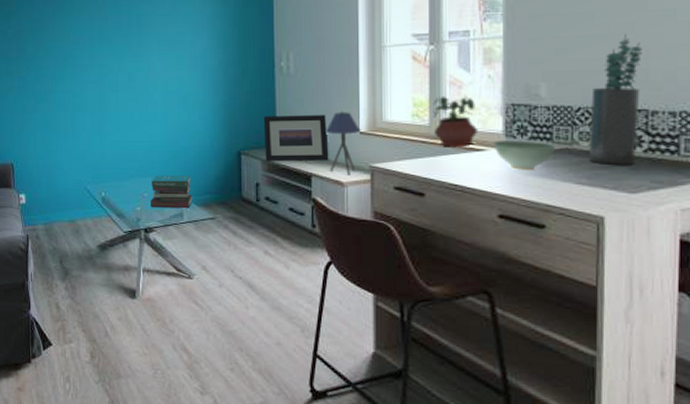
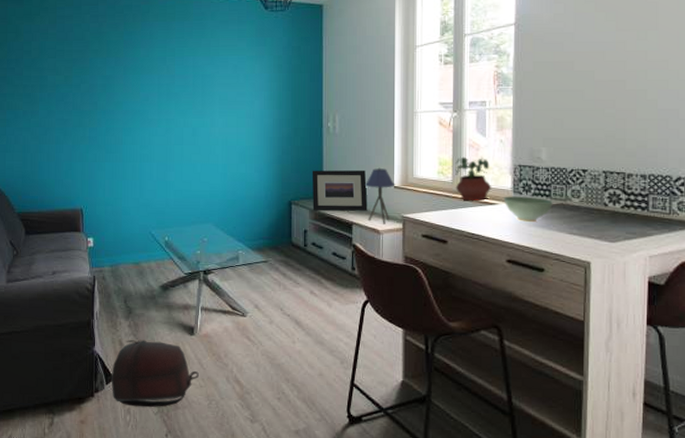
backpack: none [48,303,142,376] -> present [111,340,199,408]
books: present [149,175,193,208] -> none [209,222,248,252]
vase: present [588,34,642,166] -> none [579,109,621,220]

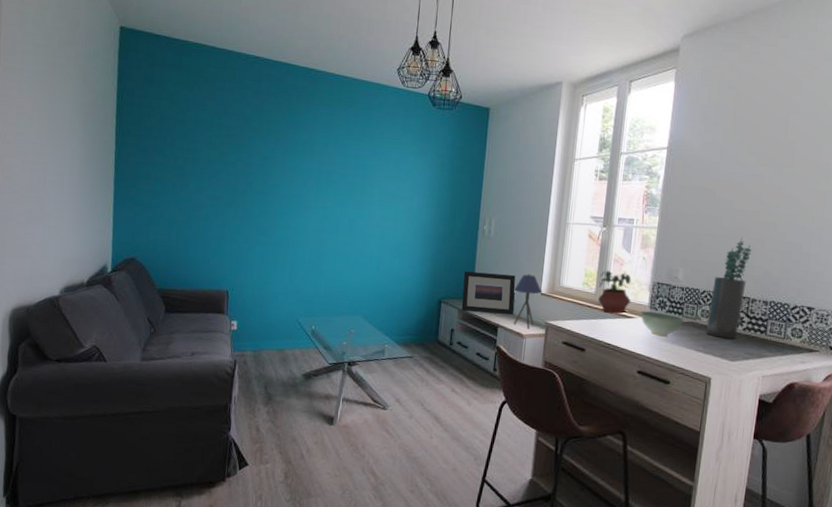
backpack: present [111,340,199,408] -> none [244,426,335,495]
vase: none [579,109,621,220] -> present [706,237,751,340]

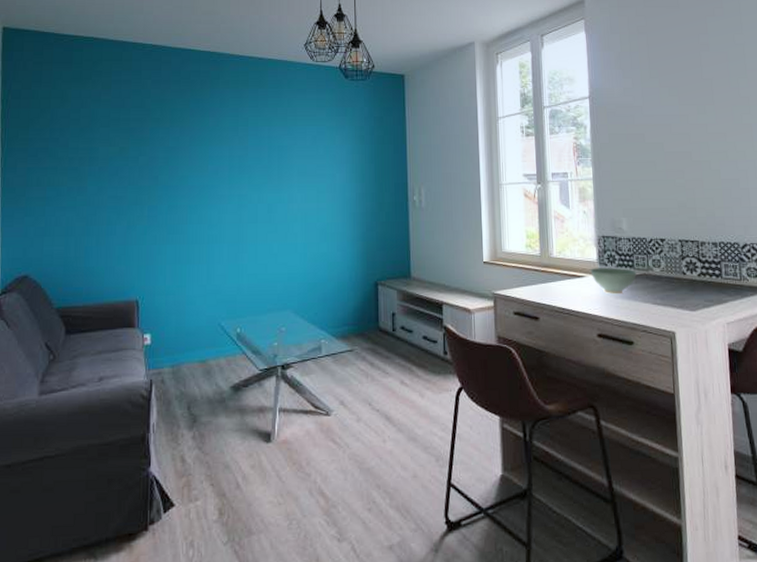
picture frame: present [461,271,516,315] -> none [398,246,458,291]
table lamp: present [513,274,542,329] -> none [453,242,485,303]
potted plant: present [597,270,631,314] -> none [542,228,579,275]
vase: present [706,237,751,340] -> none [659,179,693,288]

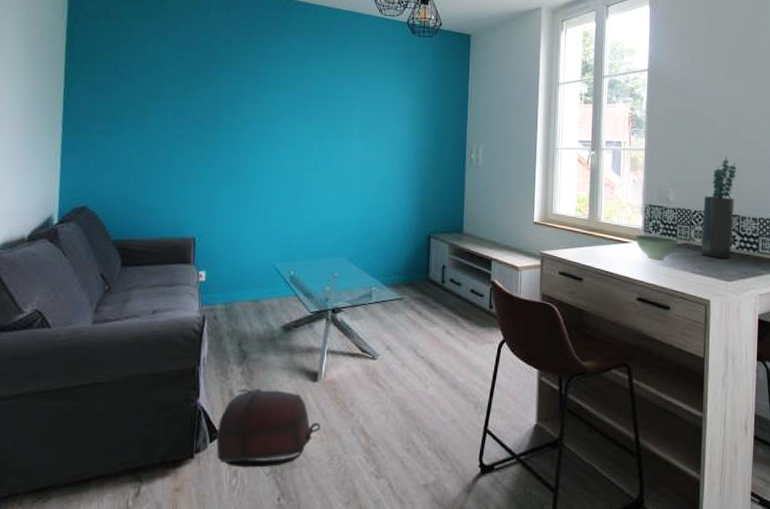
backpack: none [170,453,277,538] -> present [216,388,321,468]
vase: none [659,179,693,288] -> present [700,155,736,260]

